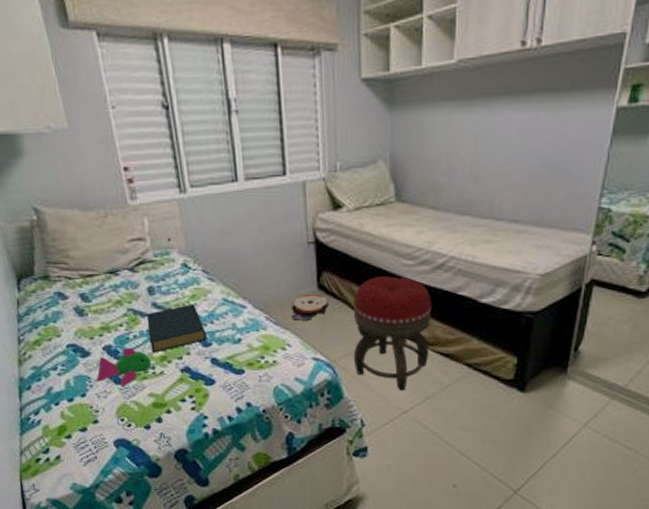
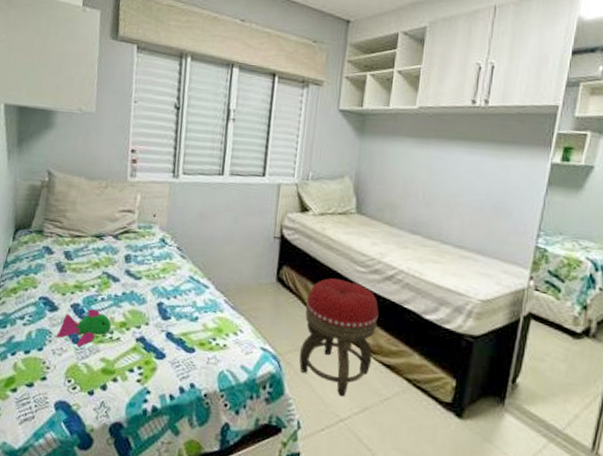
hardback book: present [146,304,207,353] -> none [114,276,168,318]
plush toy: present [291,293,329,321] -> none [248,284,285,310]

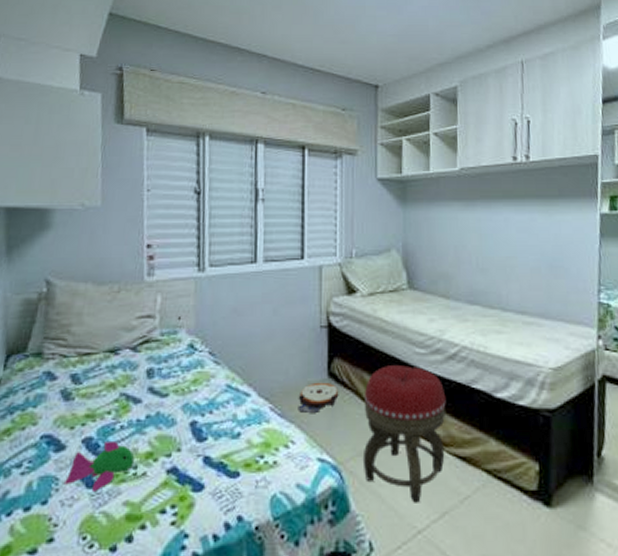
plush toy: none [248,284,285,310] -> present [298,382,339,413]

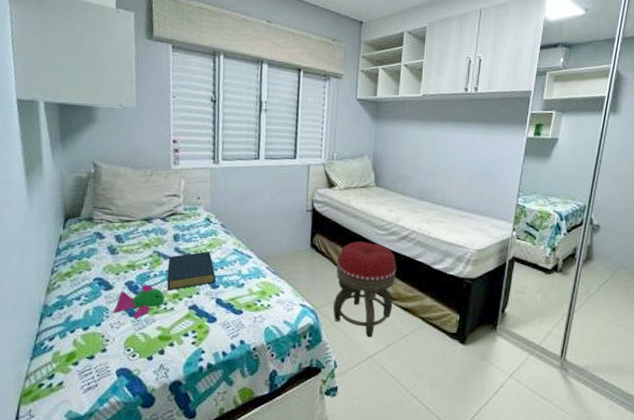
hardback book: none [137,390,203,448] -> present [166,251,216,291]
plush toy: present [298,382,339,413] -> none [287,250,318,272]

